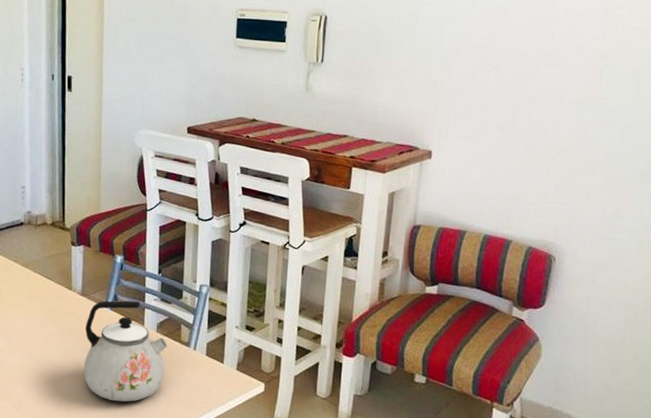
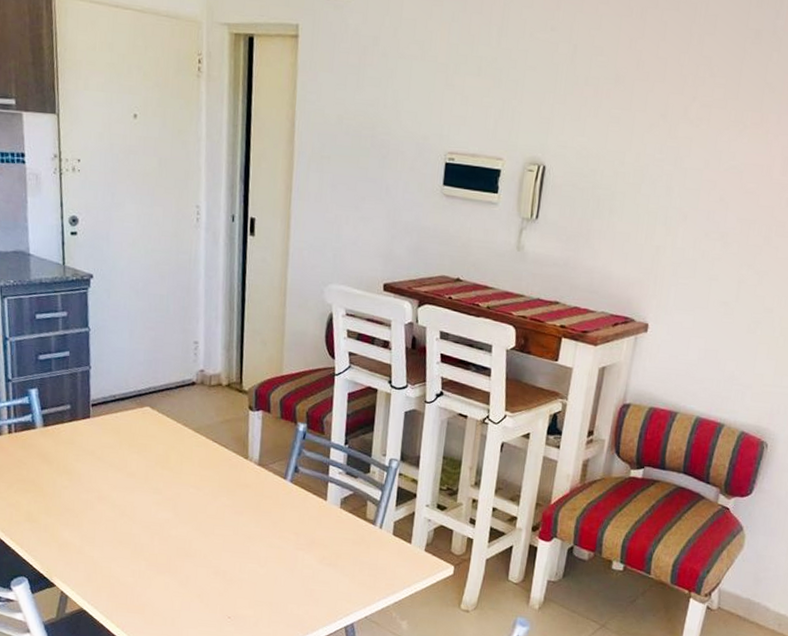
kettle: present [83,300,168,402] -> none [258,472,352,582]

